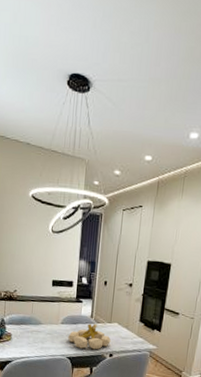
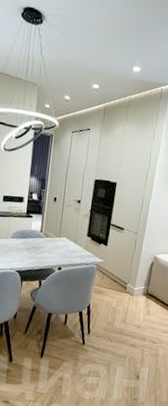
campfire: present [68,323,111,350] -> none [18,237,60,263]

